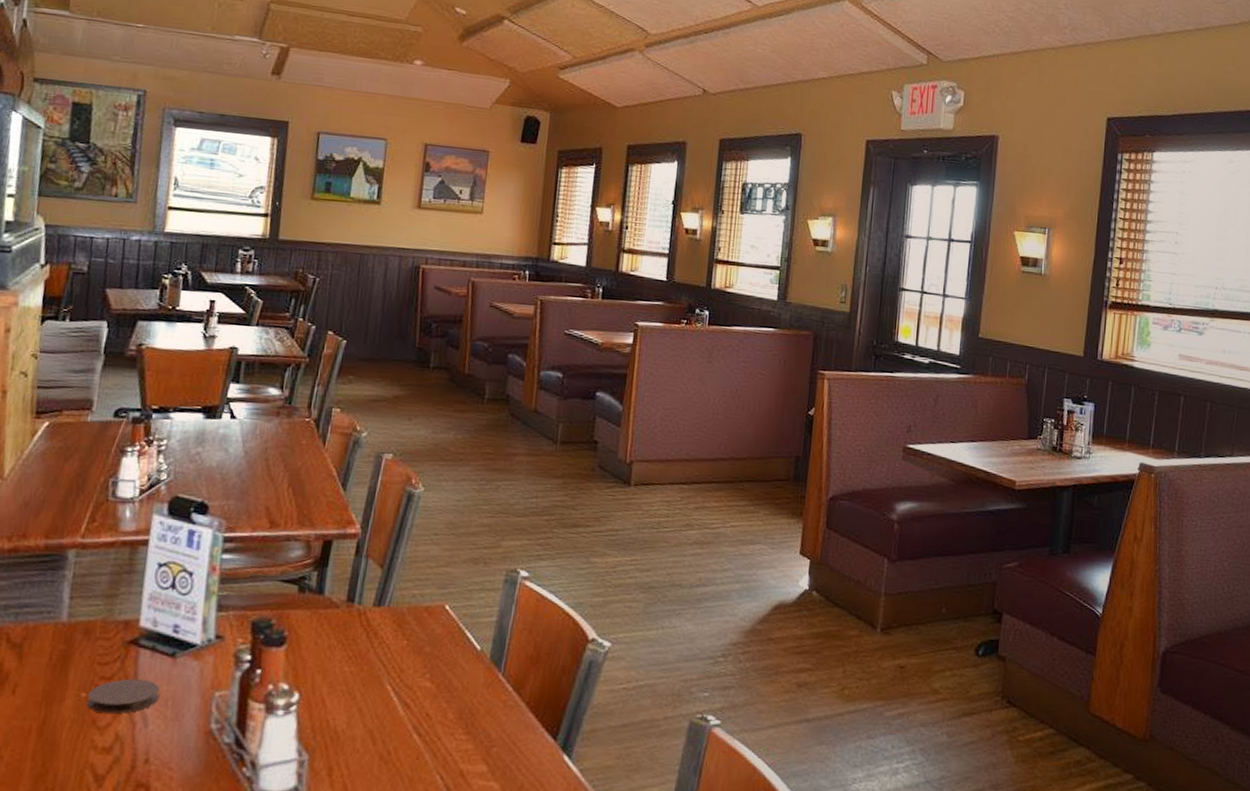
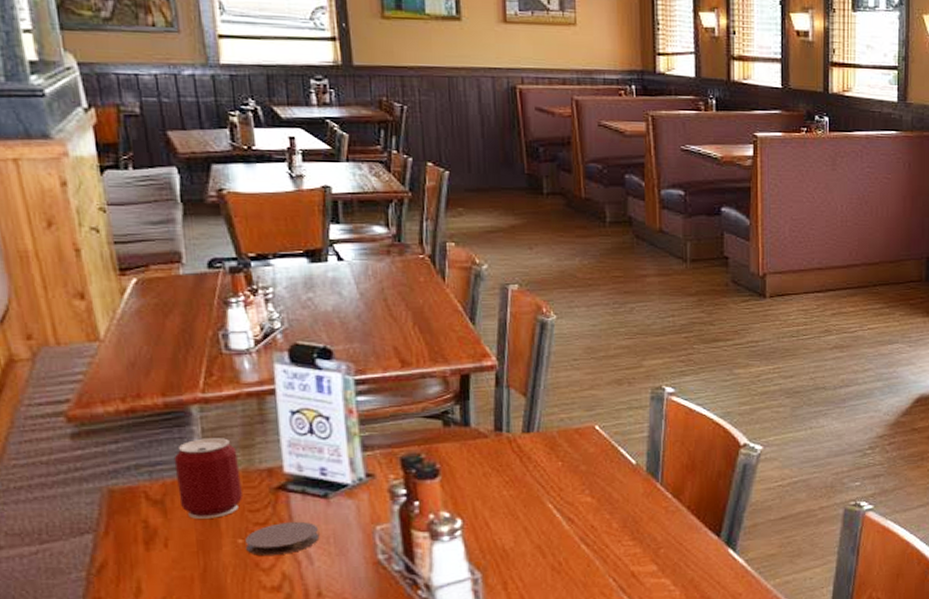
can: none [36,584,101,668] -> present [173,438,242,519]

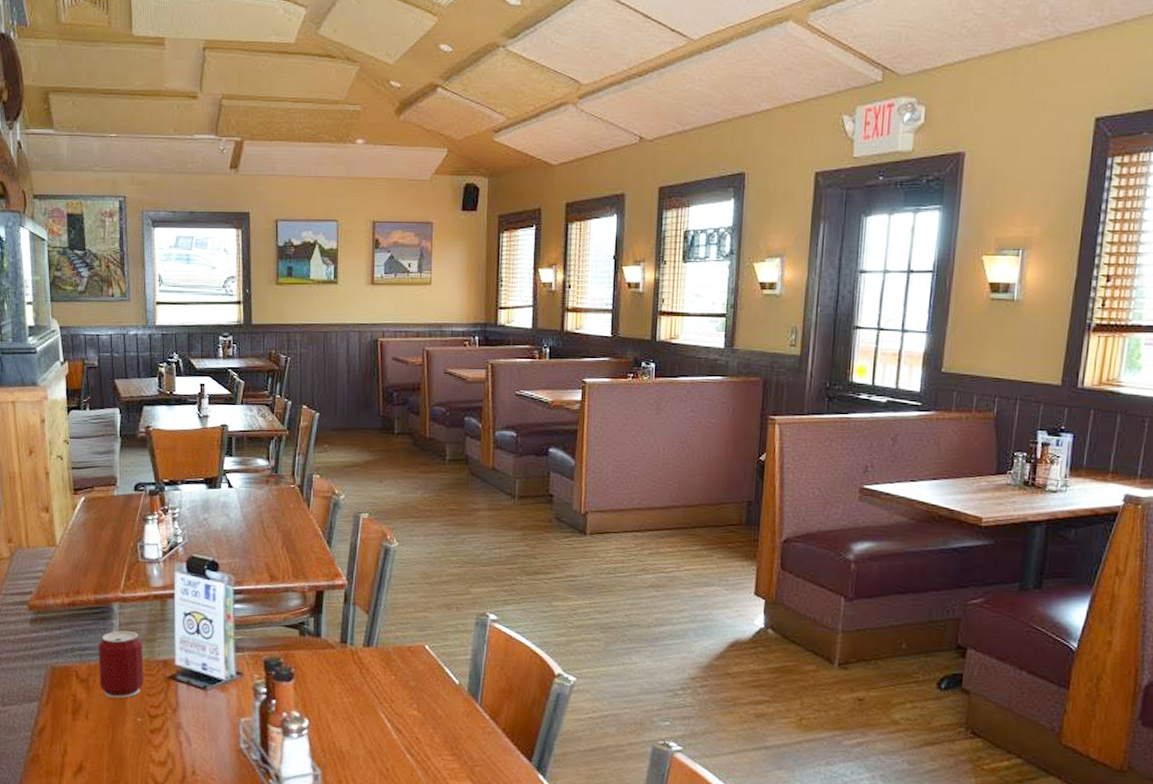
coaster: present [244,521,320,556] -> none [142,707,198,735]

